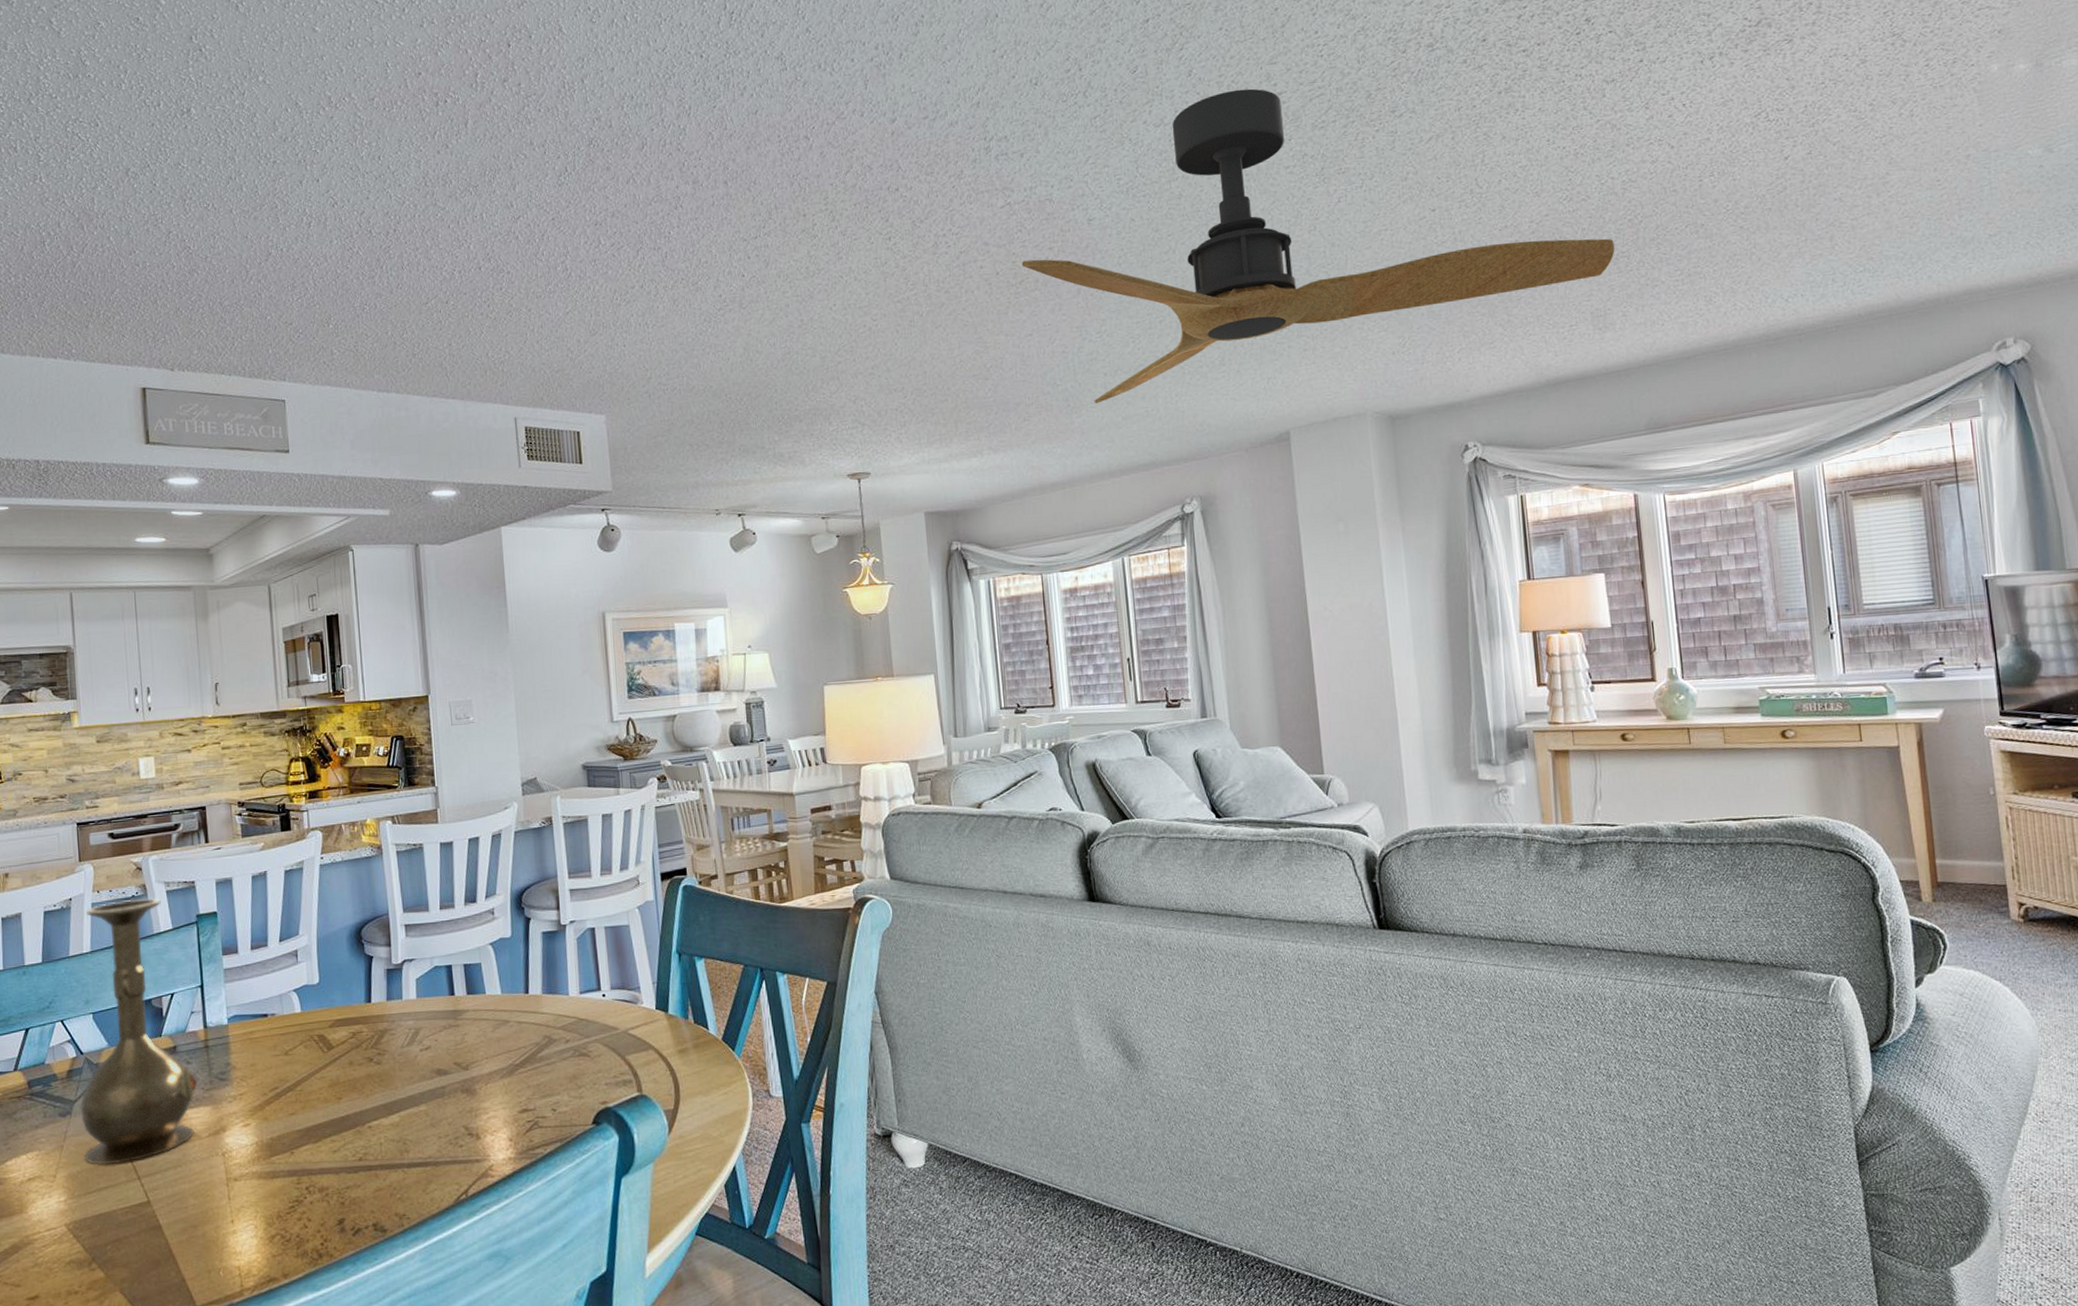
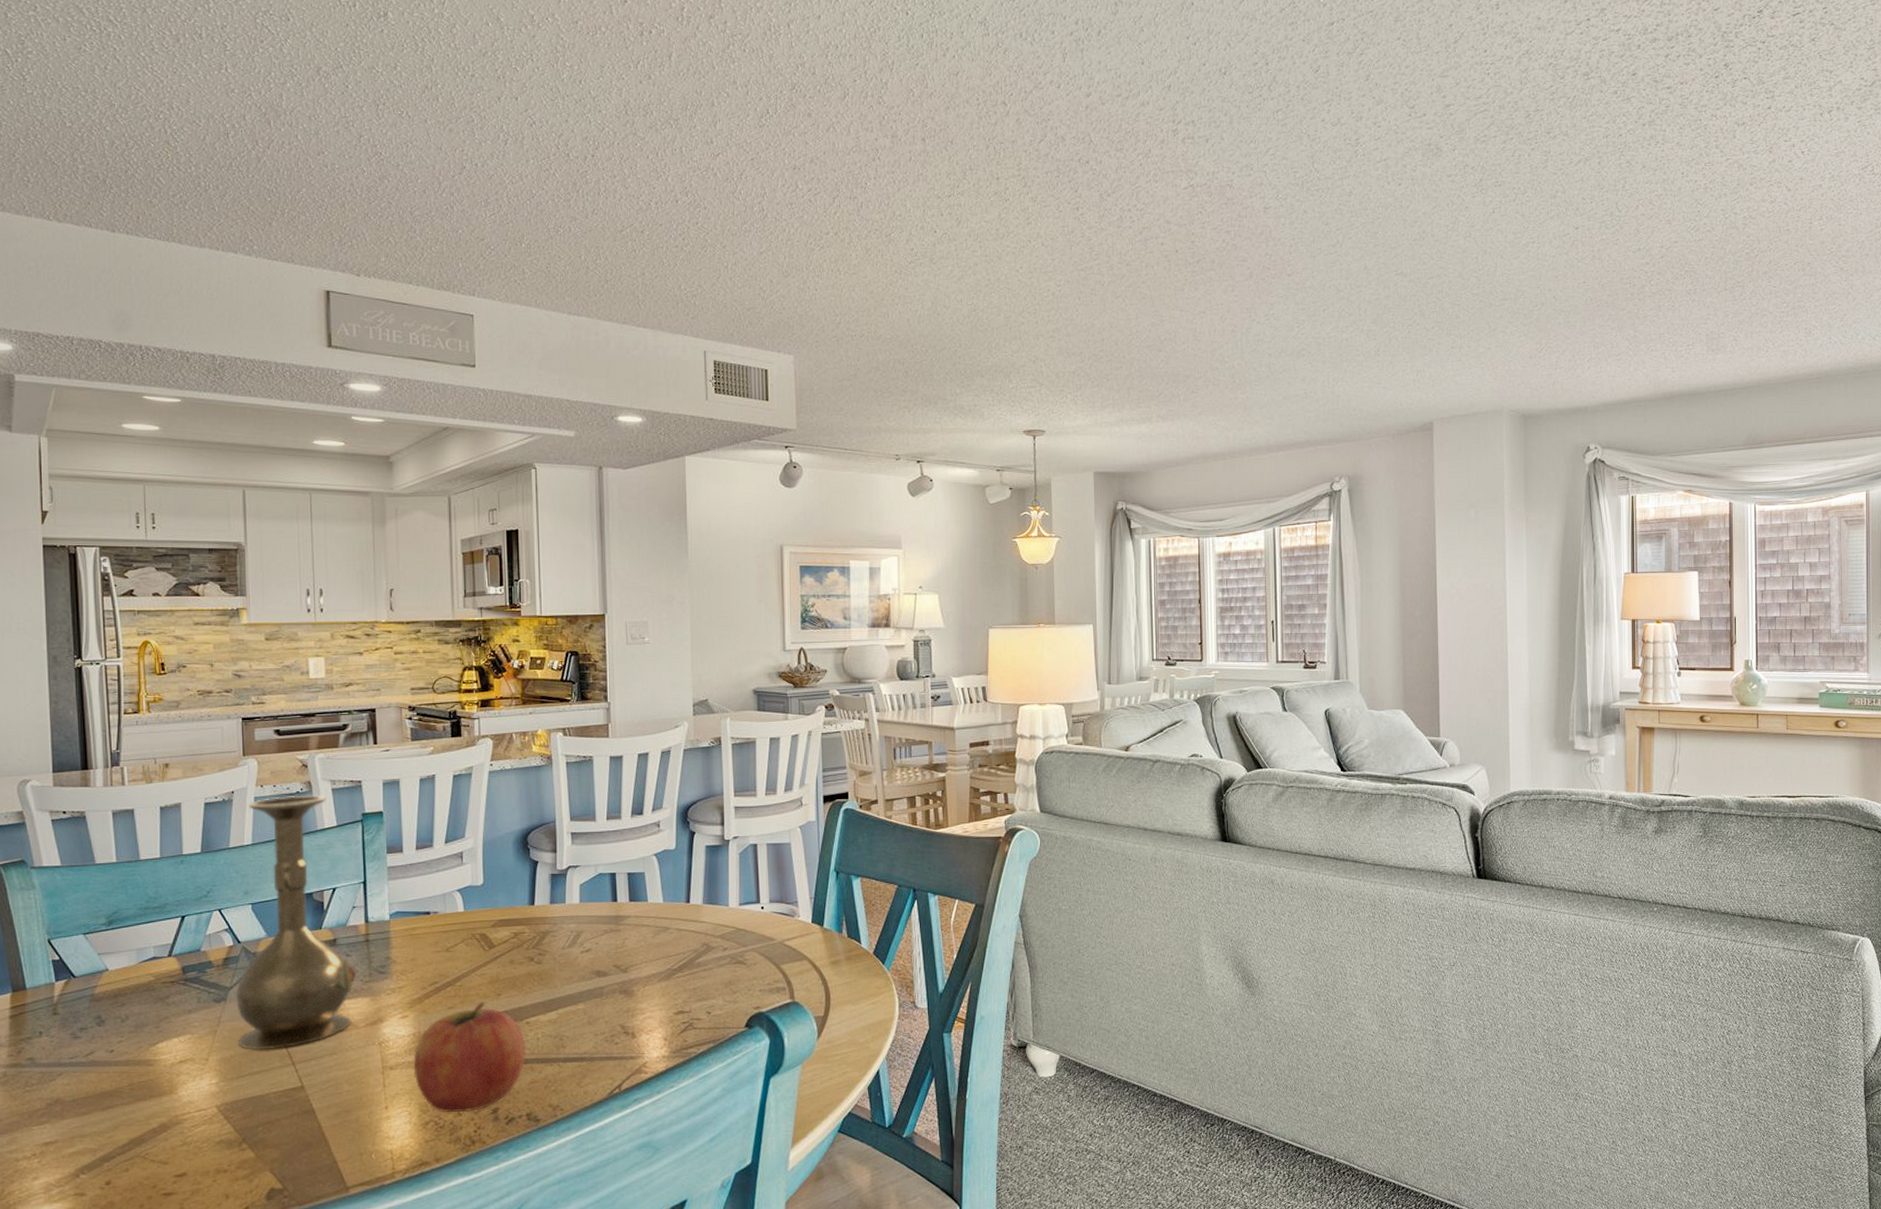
fruit: none [257,1106,370,1225] -> present [413,1002,526,1112]
ceiling fan: present [1021,88,1615,404] -> none [1199,98,1732,382]

